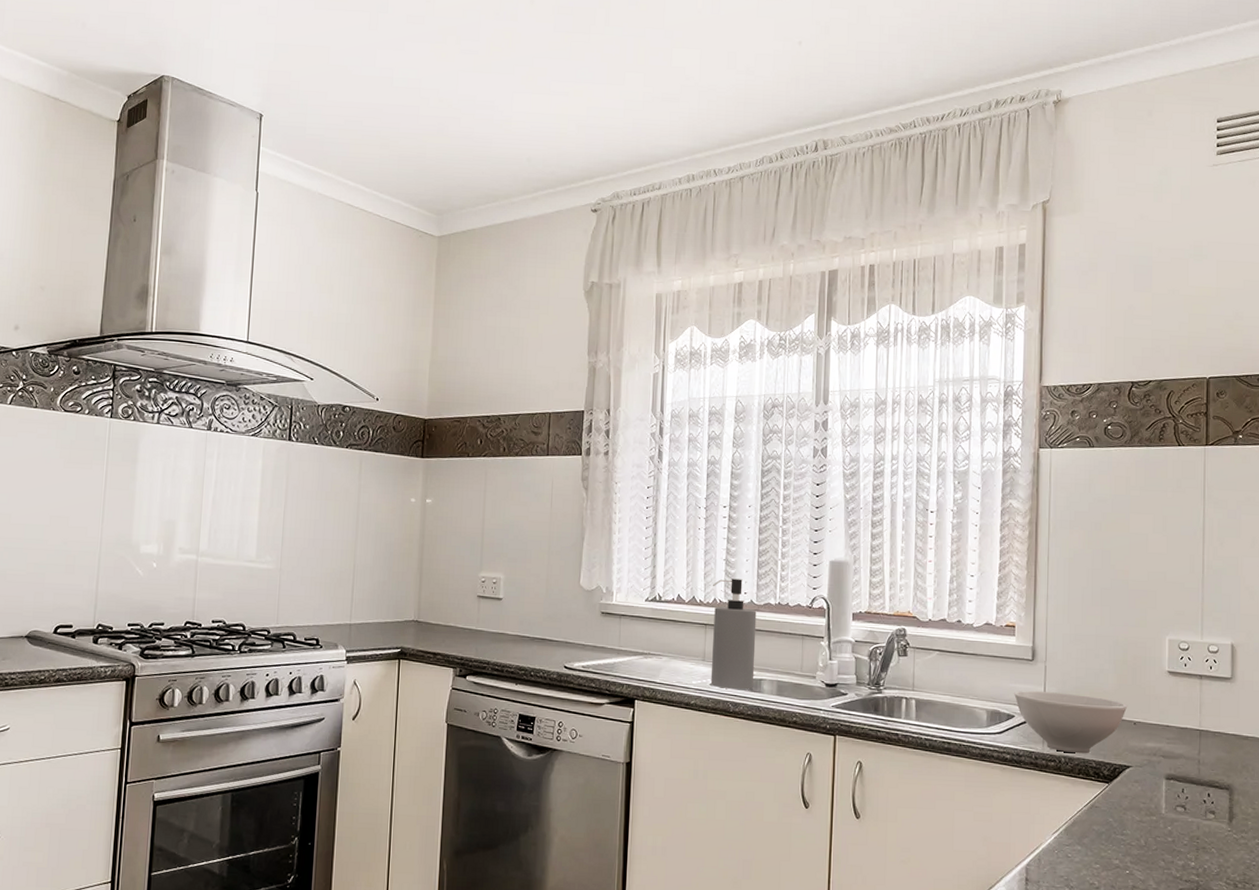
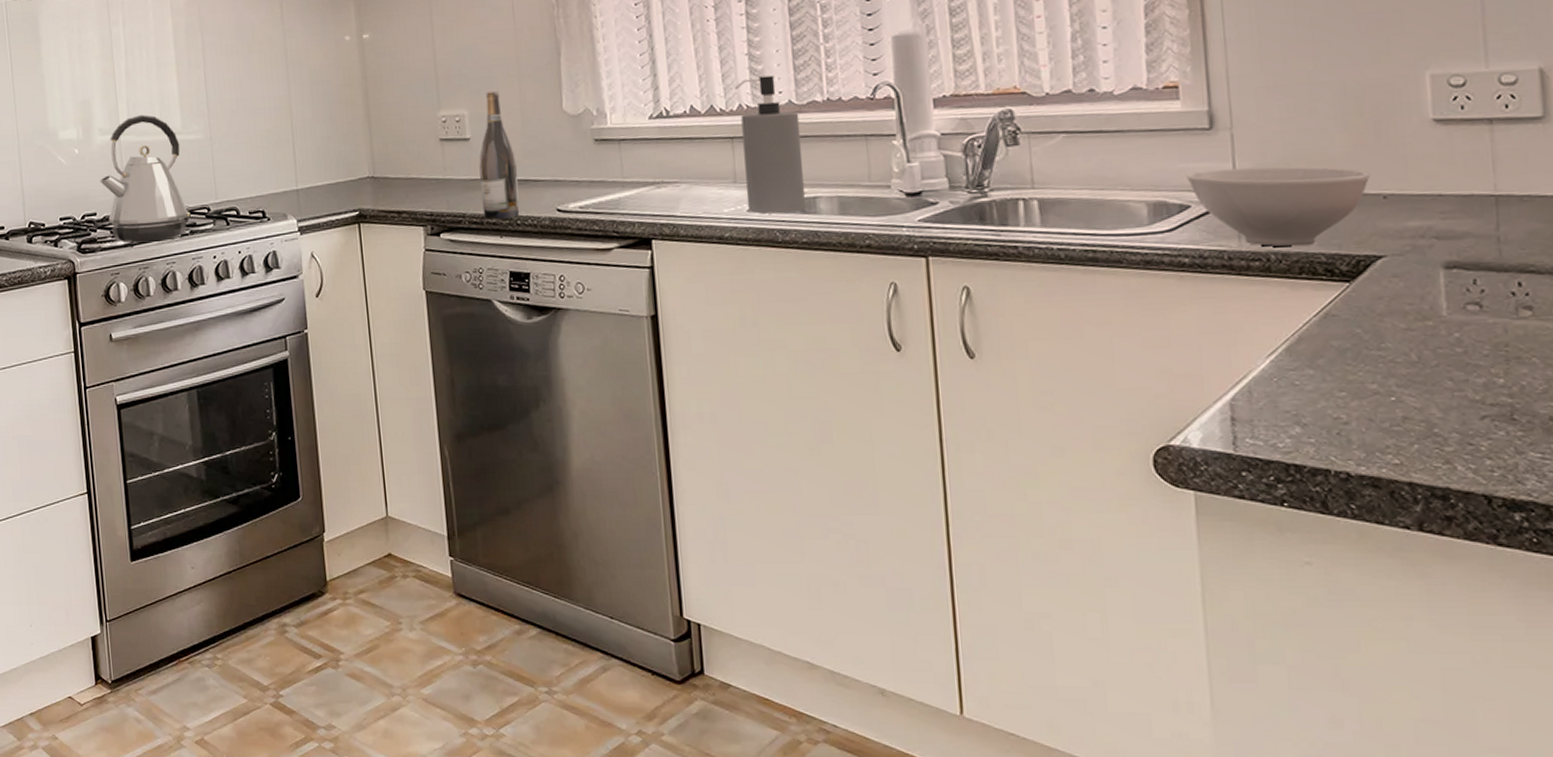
kettle: none [172,540,252,656] -> present [100,115,191,243]
wine bottle: none [504,562,538,669] -> present [479,91,520,219]

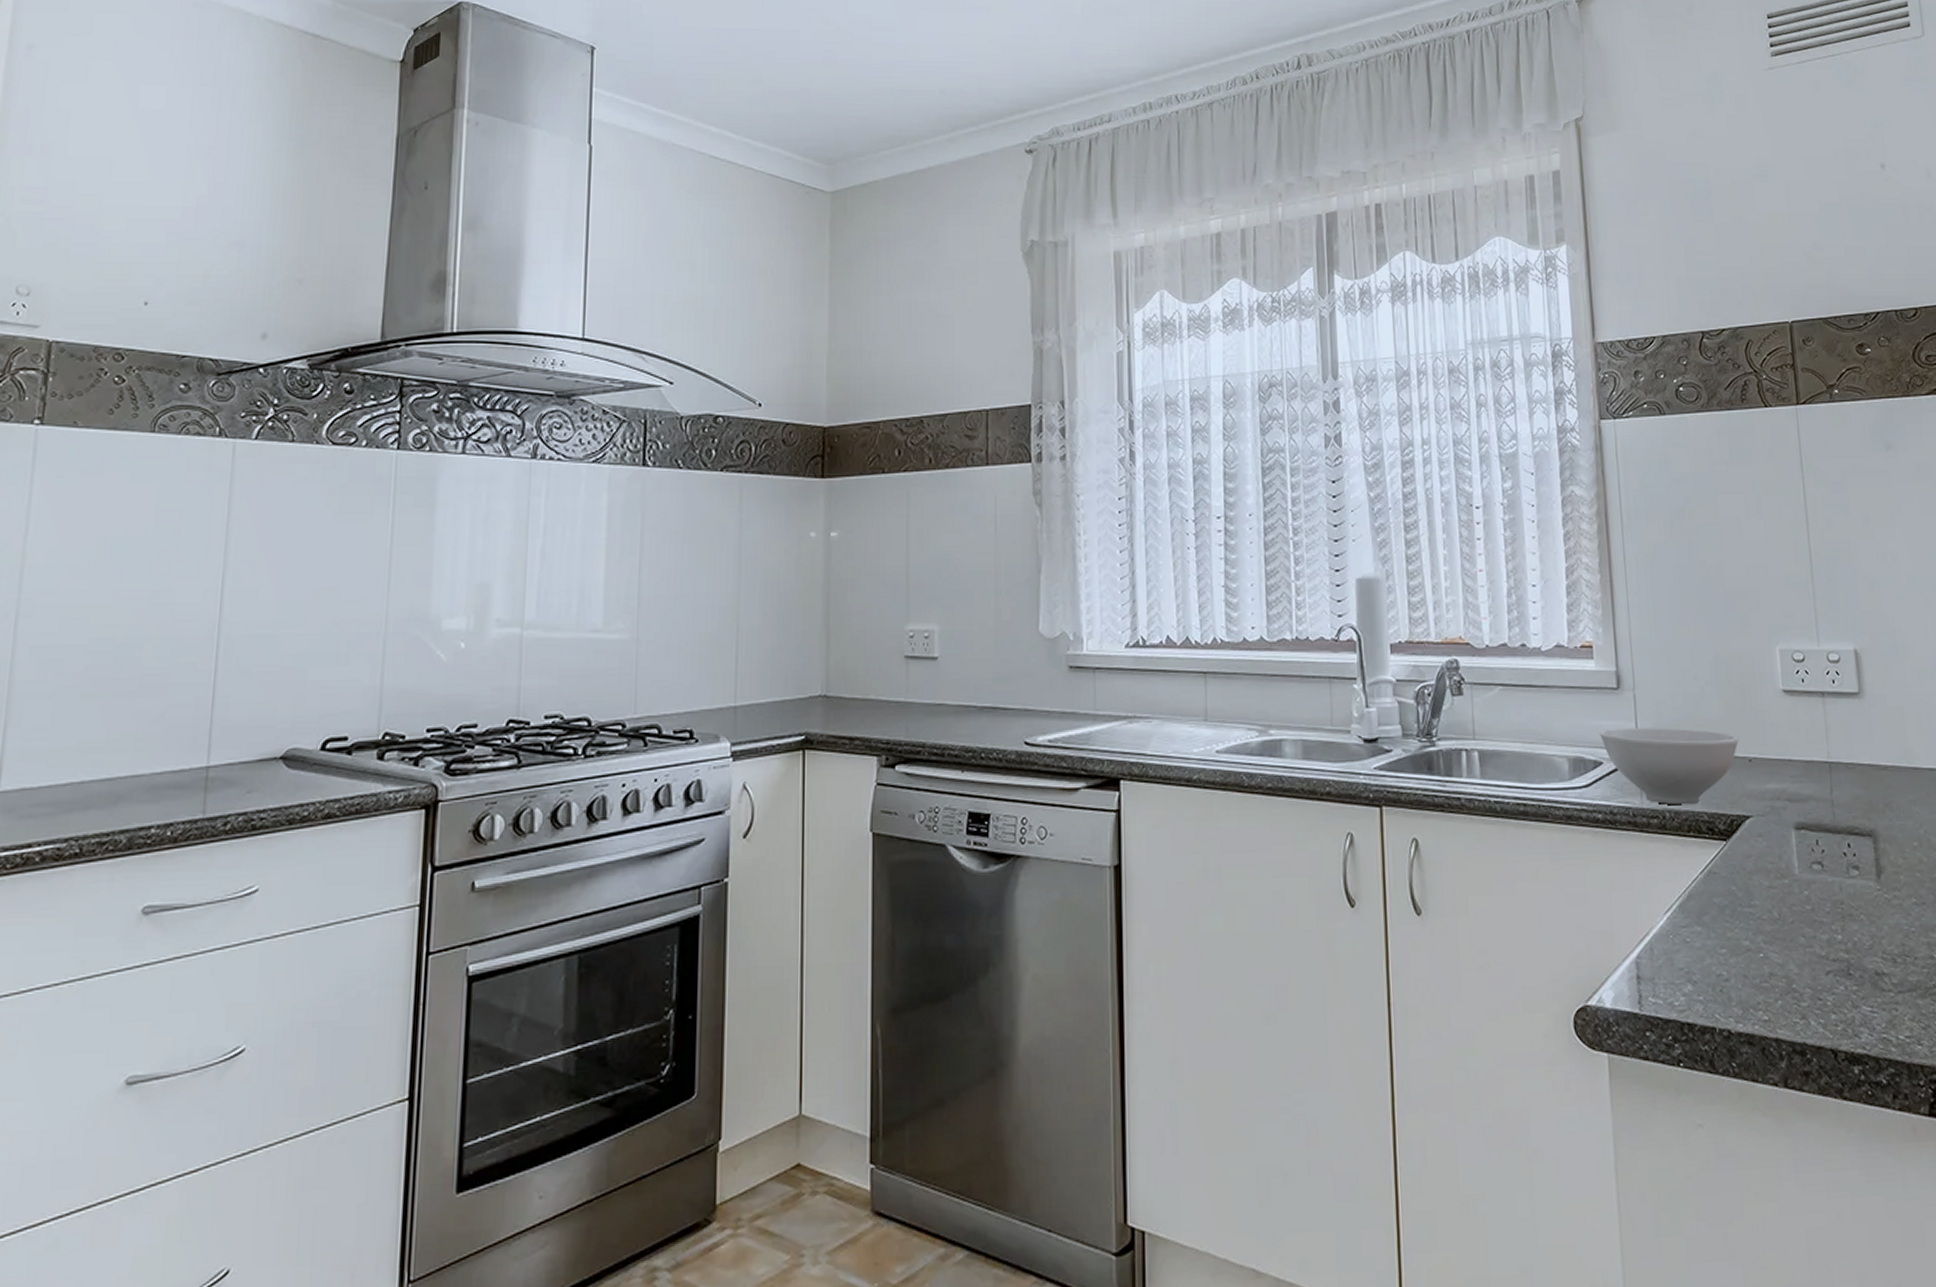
kettle: present [100,115,191,243] -> none [488,606,600,764]
wine bottle: present [479,91,520,219] -> none [945,607,987,751]
soap dispenser: present [734,75,806,214] -> none [1209,610,1272,756]

